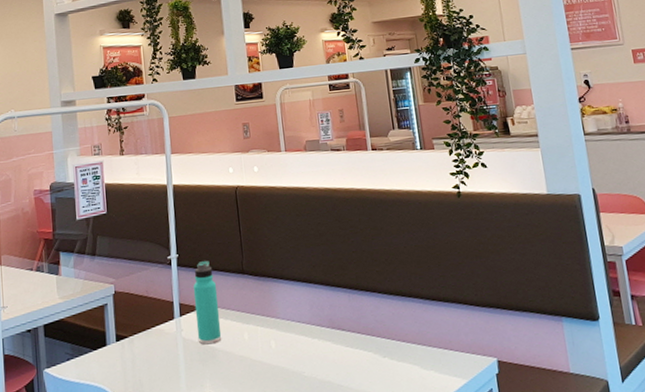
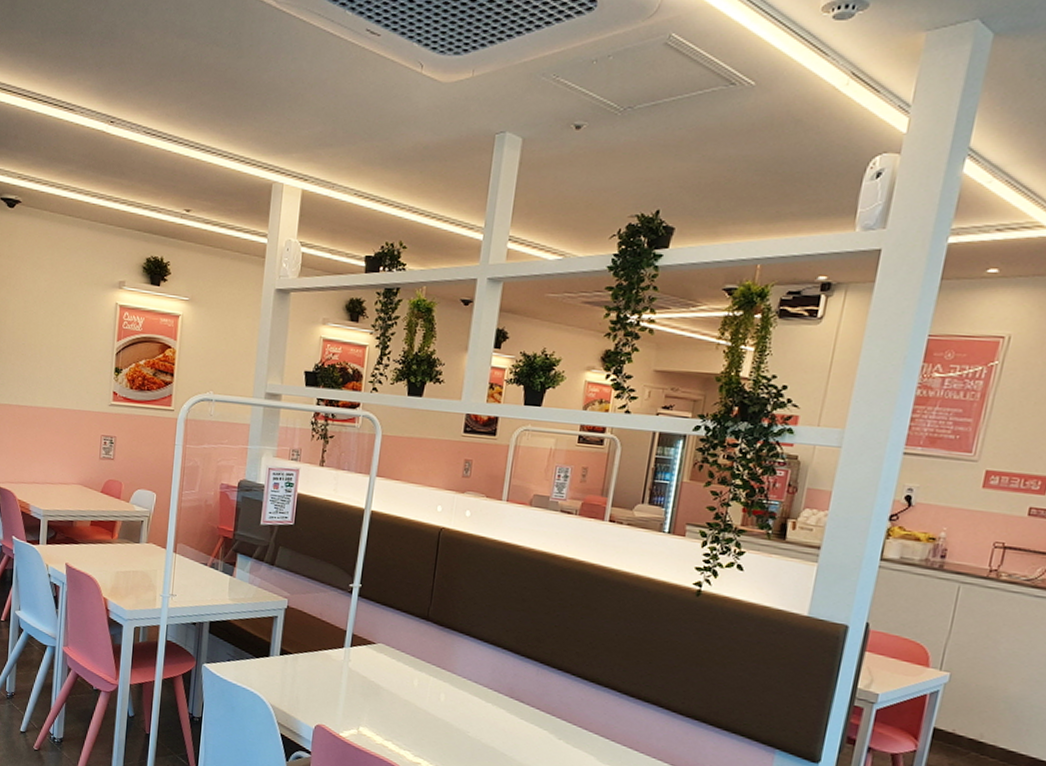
thermos bottle: present [193,260,222,345] -> none [364,597,397,682]

